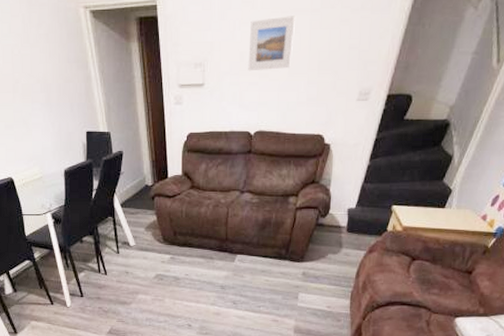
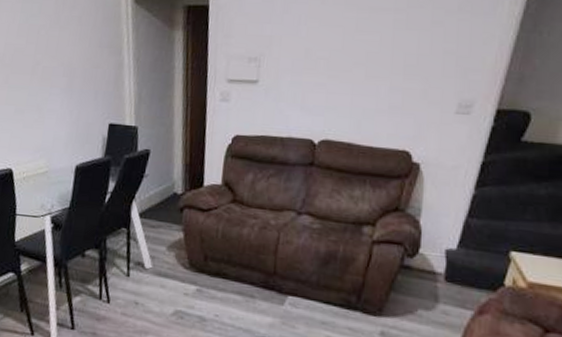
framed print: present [248,16,296,71] -> none [314,13,376,71]

